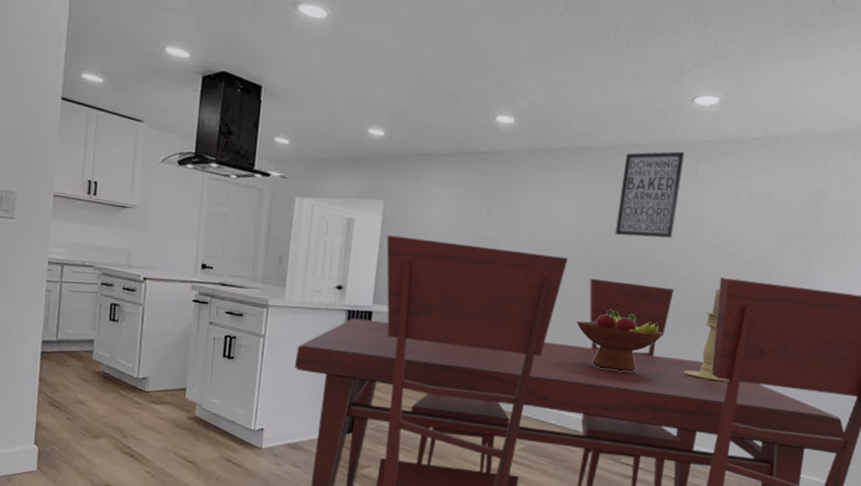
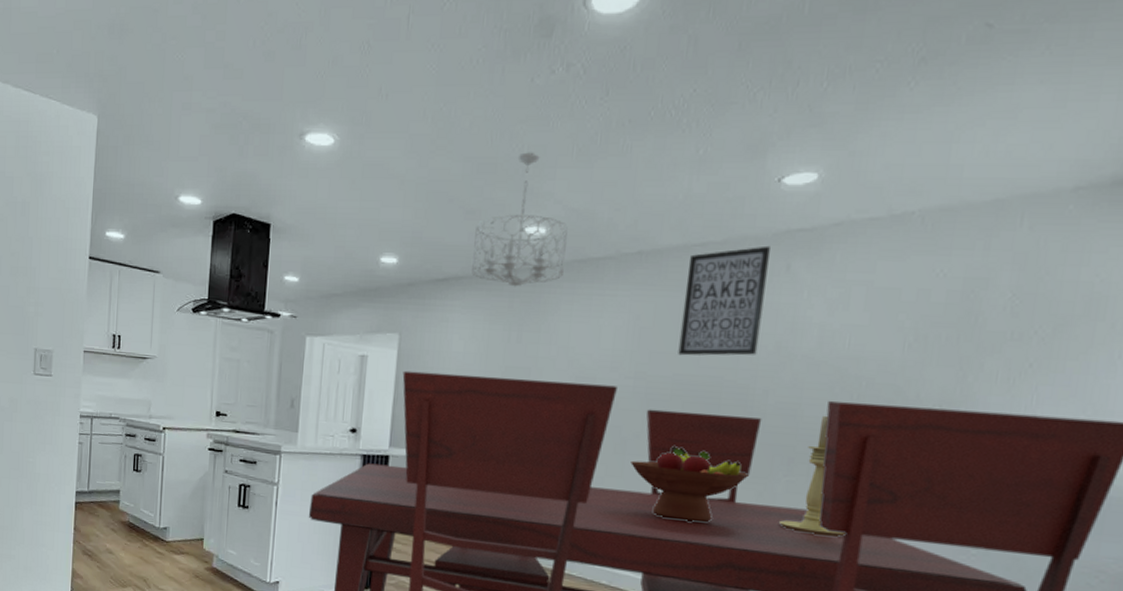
chandelier: none [450,50,532,167] -> present [472,152,568,287]

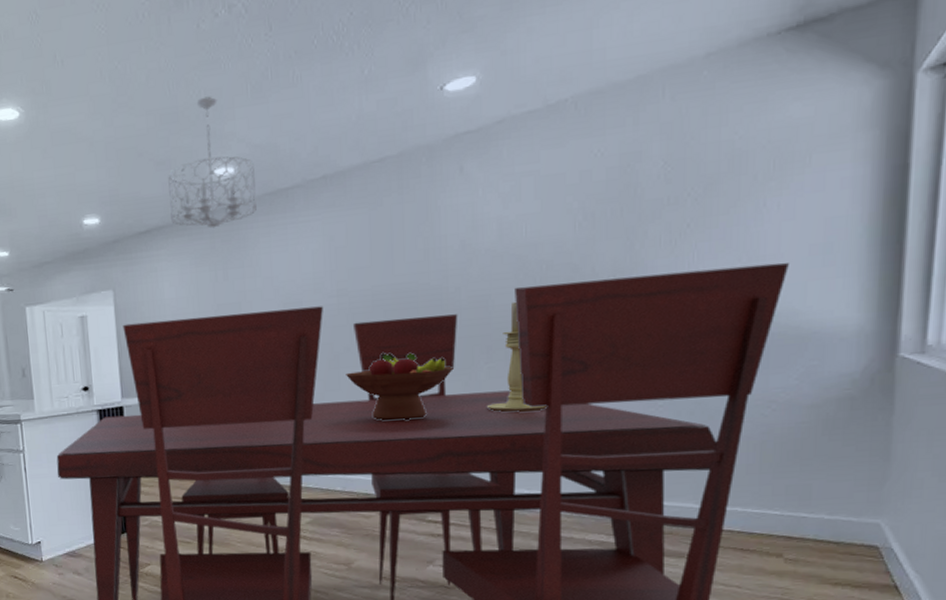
wall art: present [678,245,770,356] -> none [370,151,445,268]

